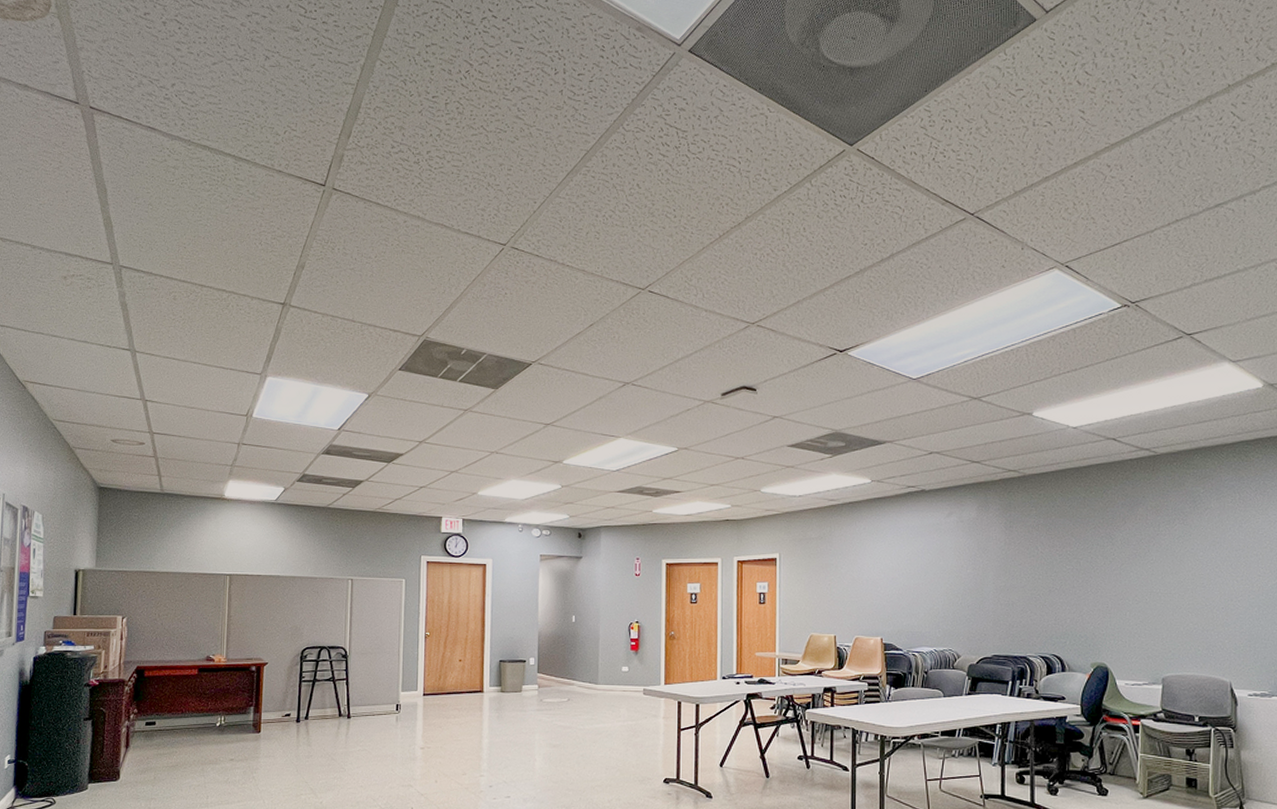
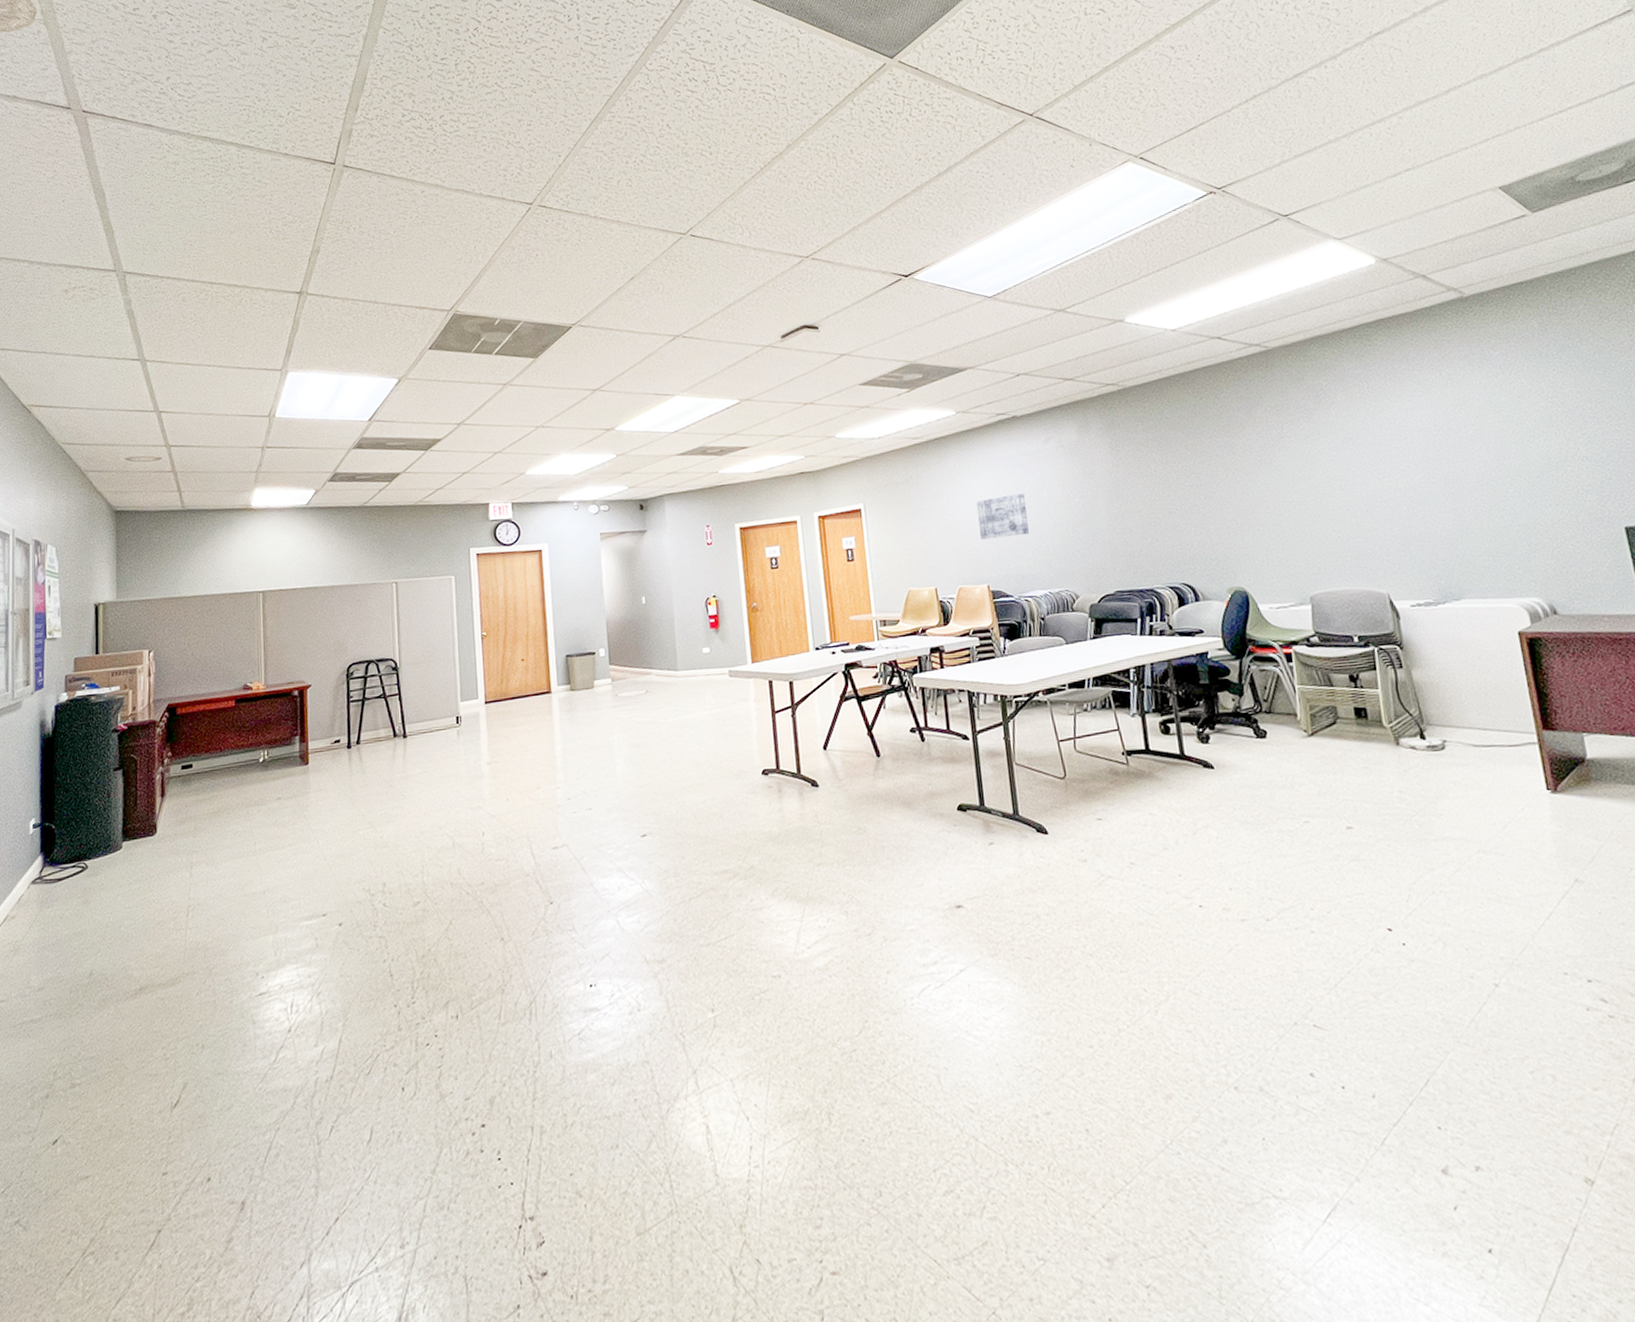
wall art: none [880,560,923,597] -> present [976,493,1029,540]

